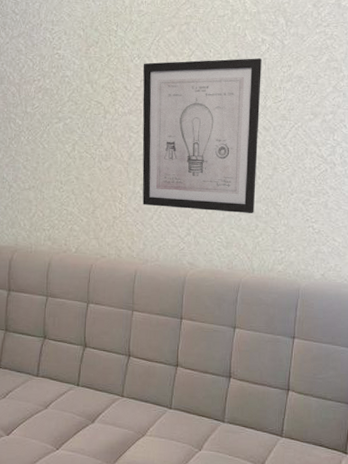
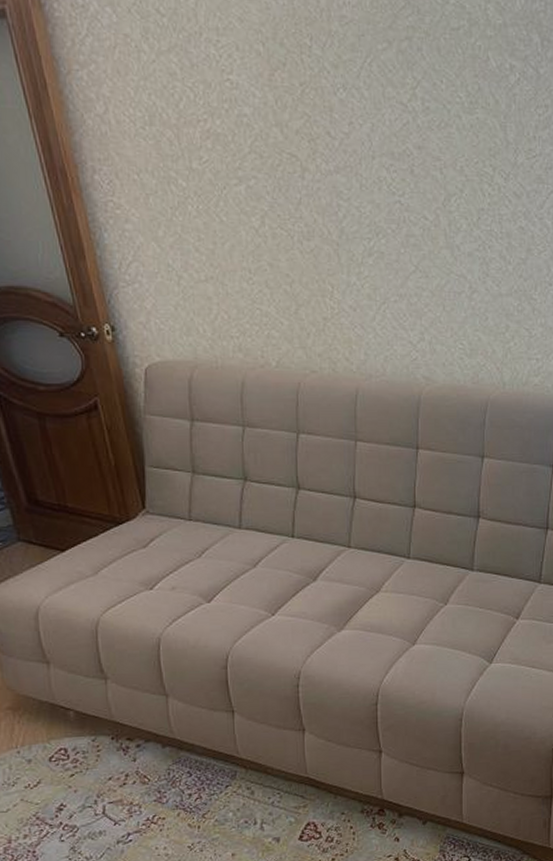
wall art: present [142,58,262,213] -> none [351,93,510,310]

